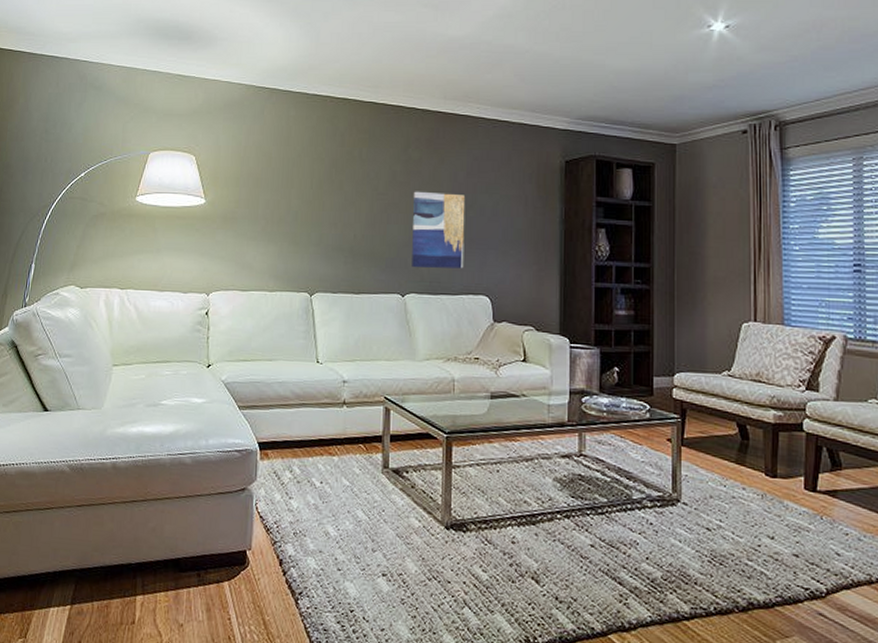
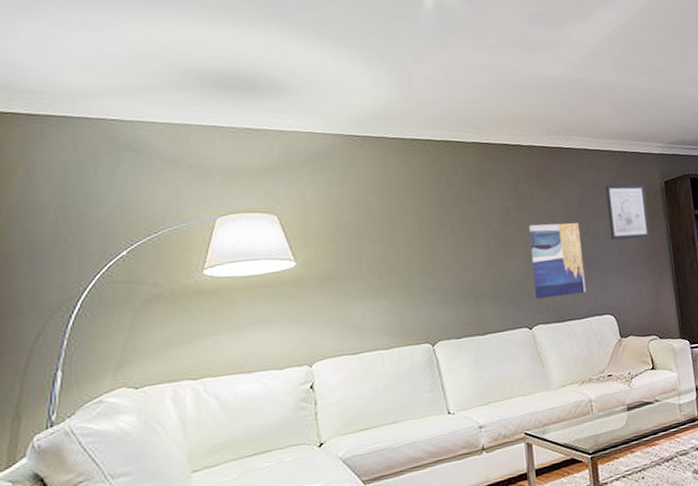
wall art: none [496,159,542,221] -> present [605,184,650,240]

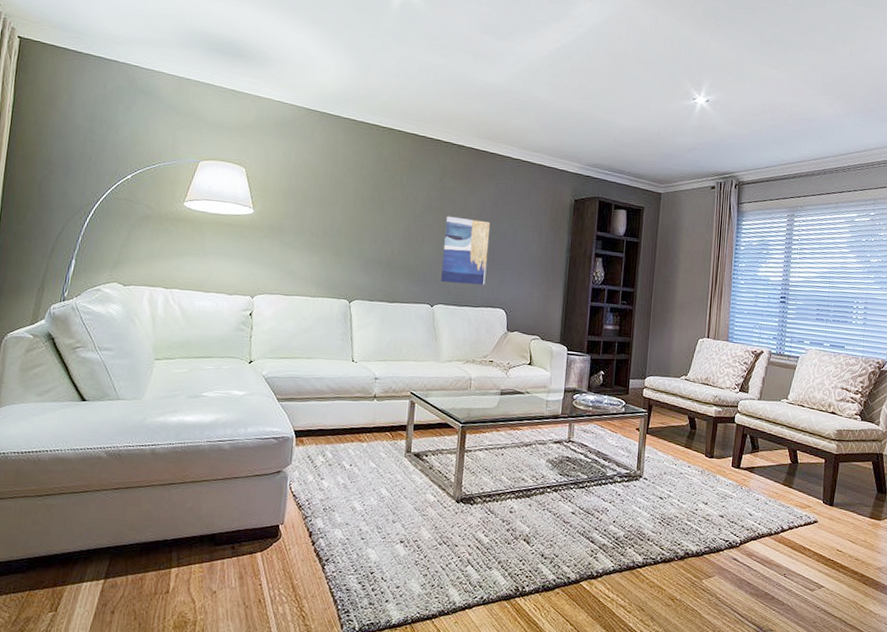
wall art: present [605,184,650,240] -> none [515,193,556,248]

